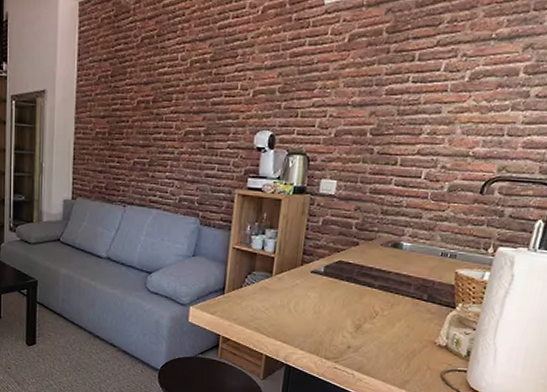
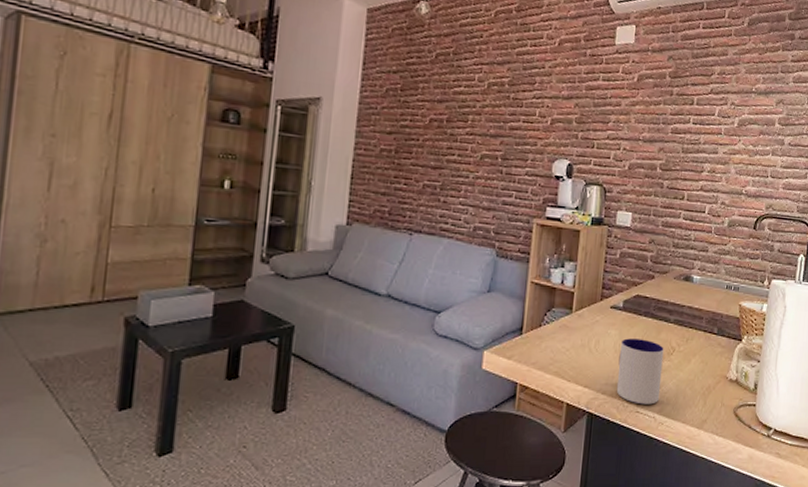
mug: none [314,301,366,363] -> present [616,338,664,405]

